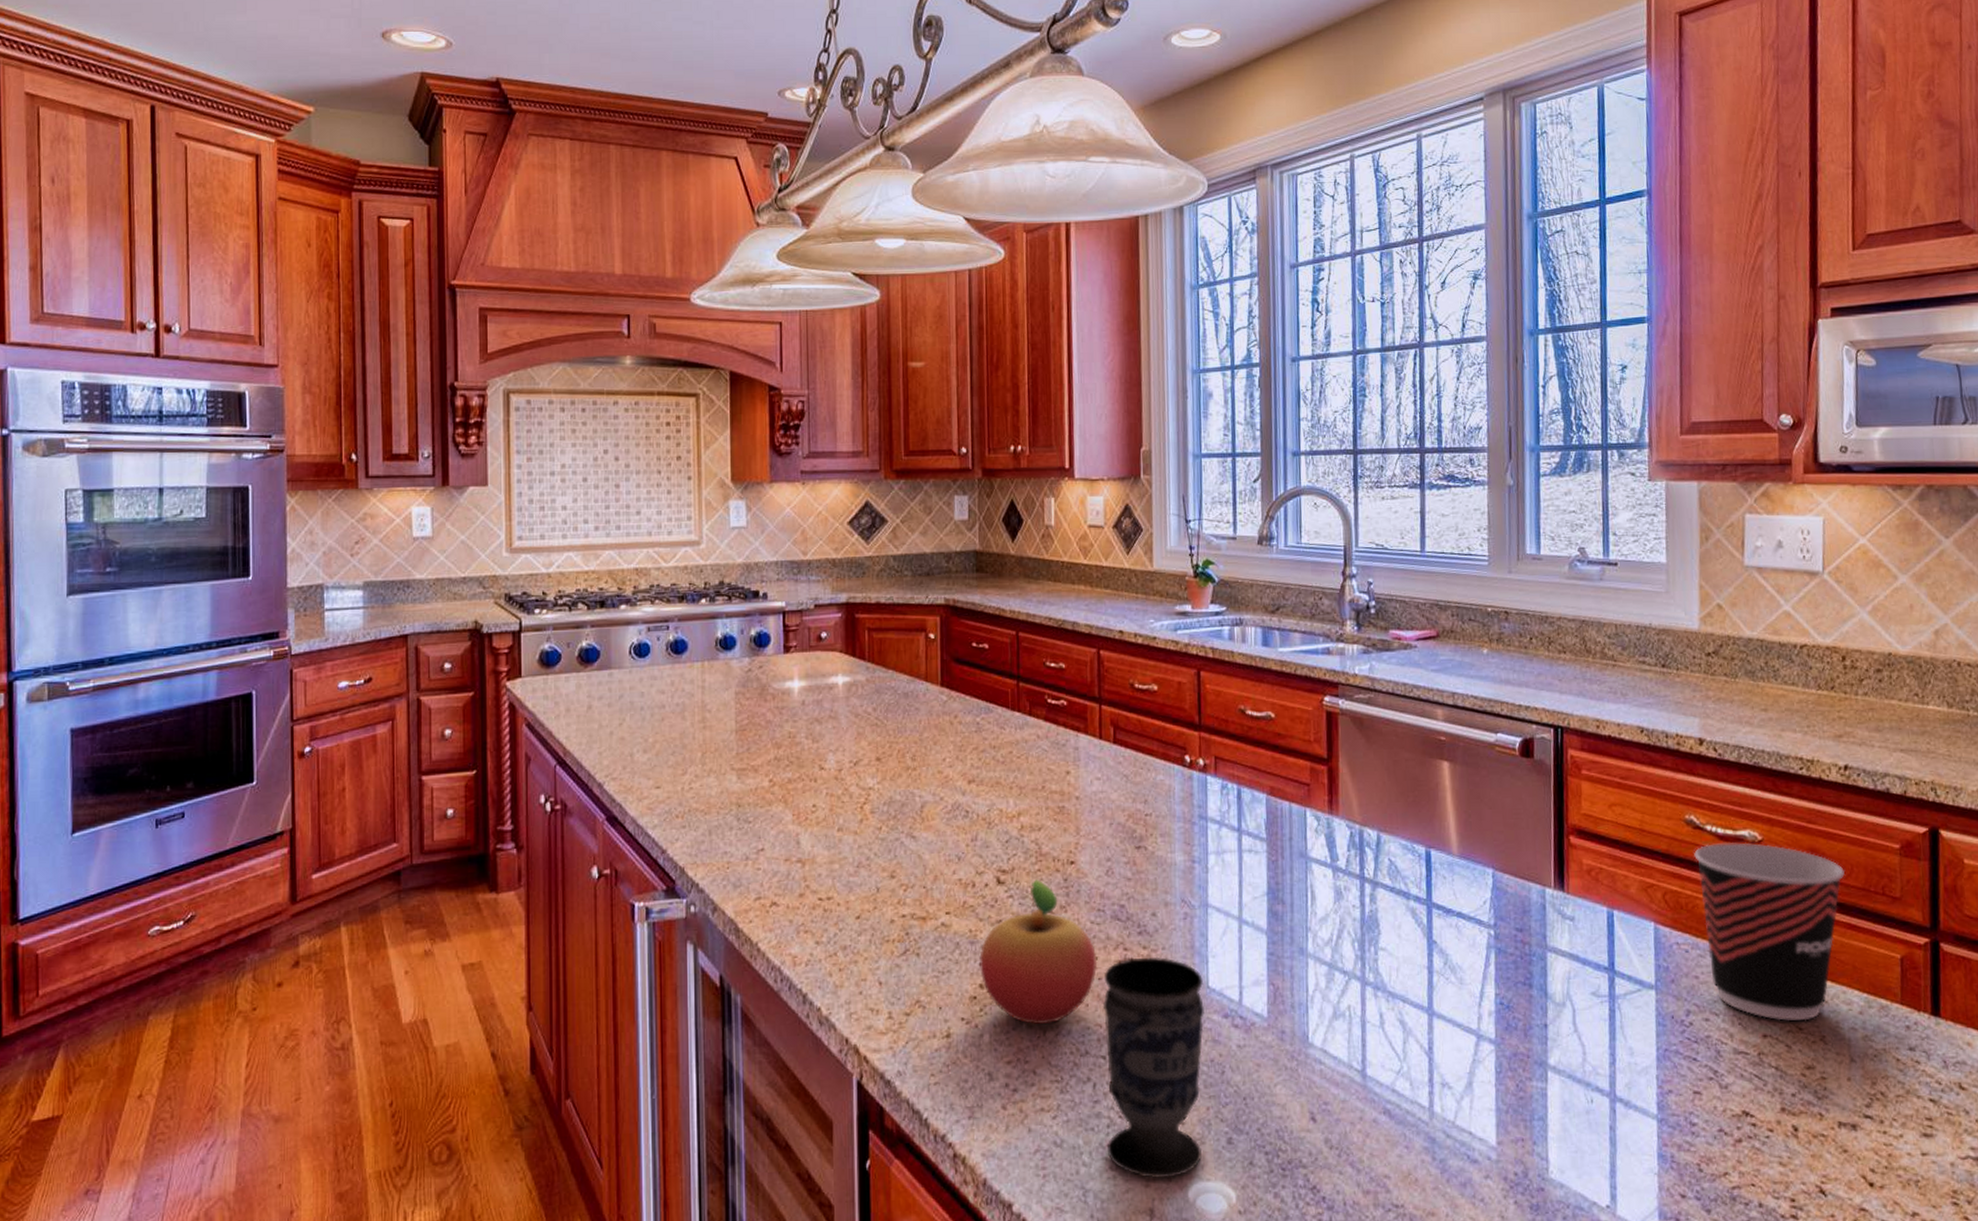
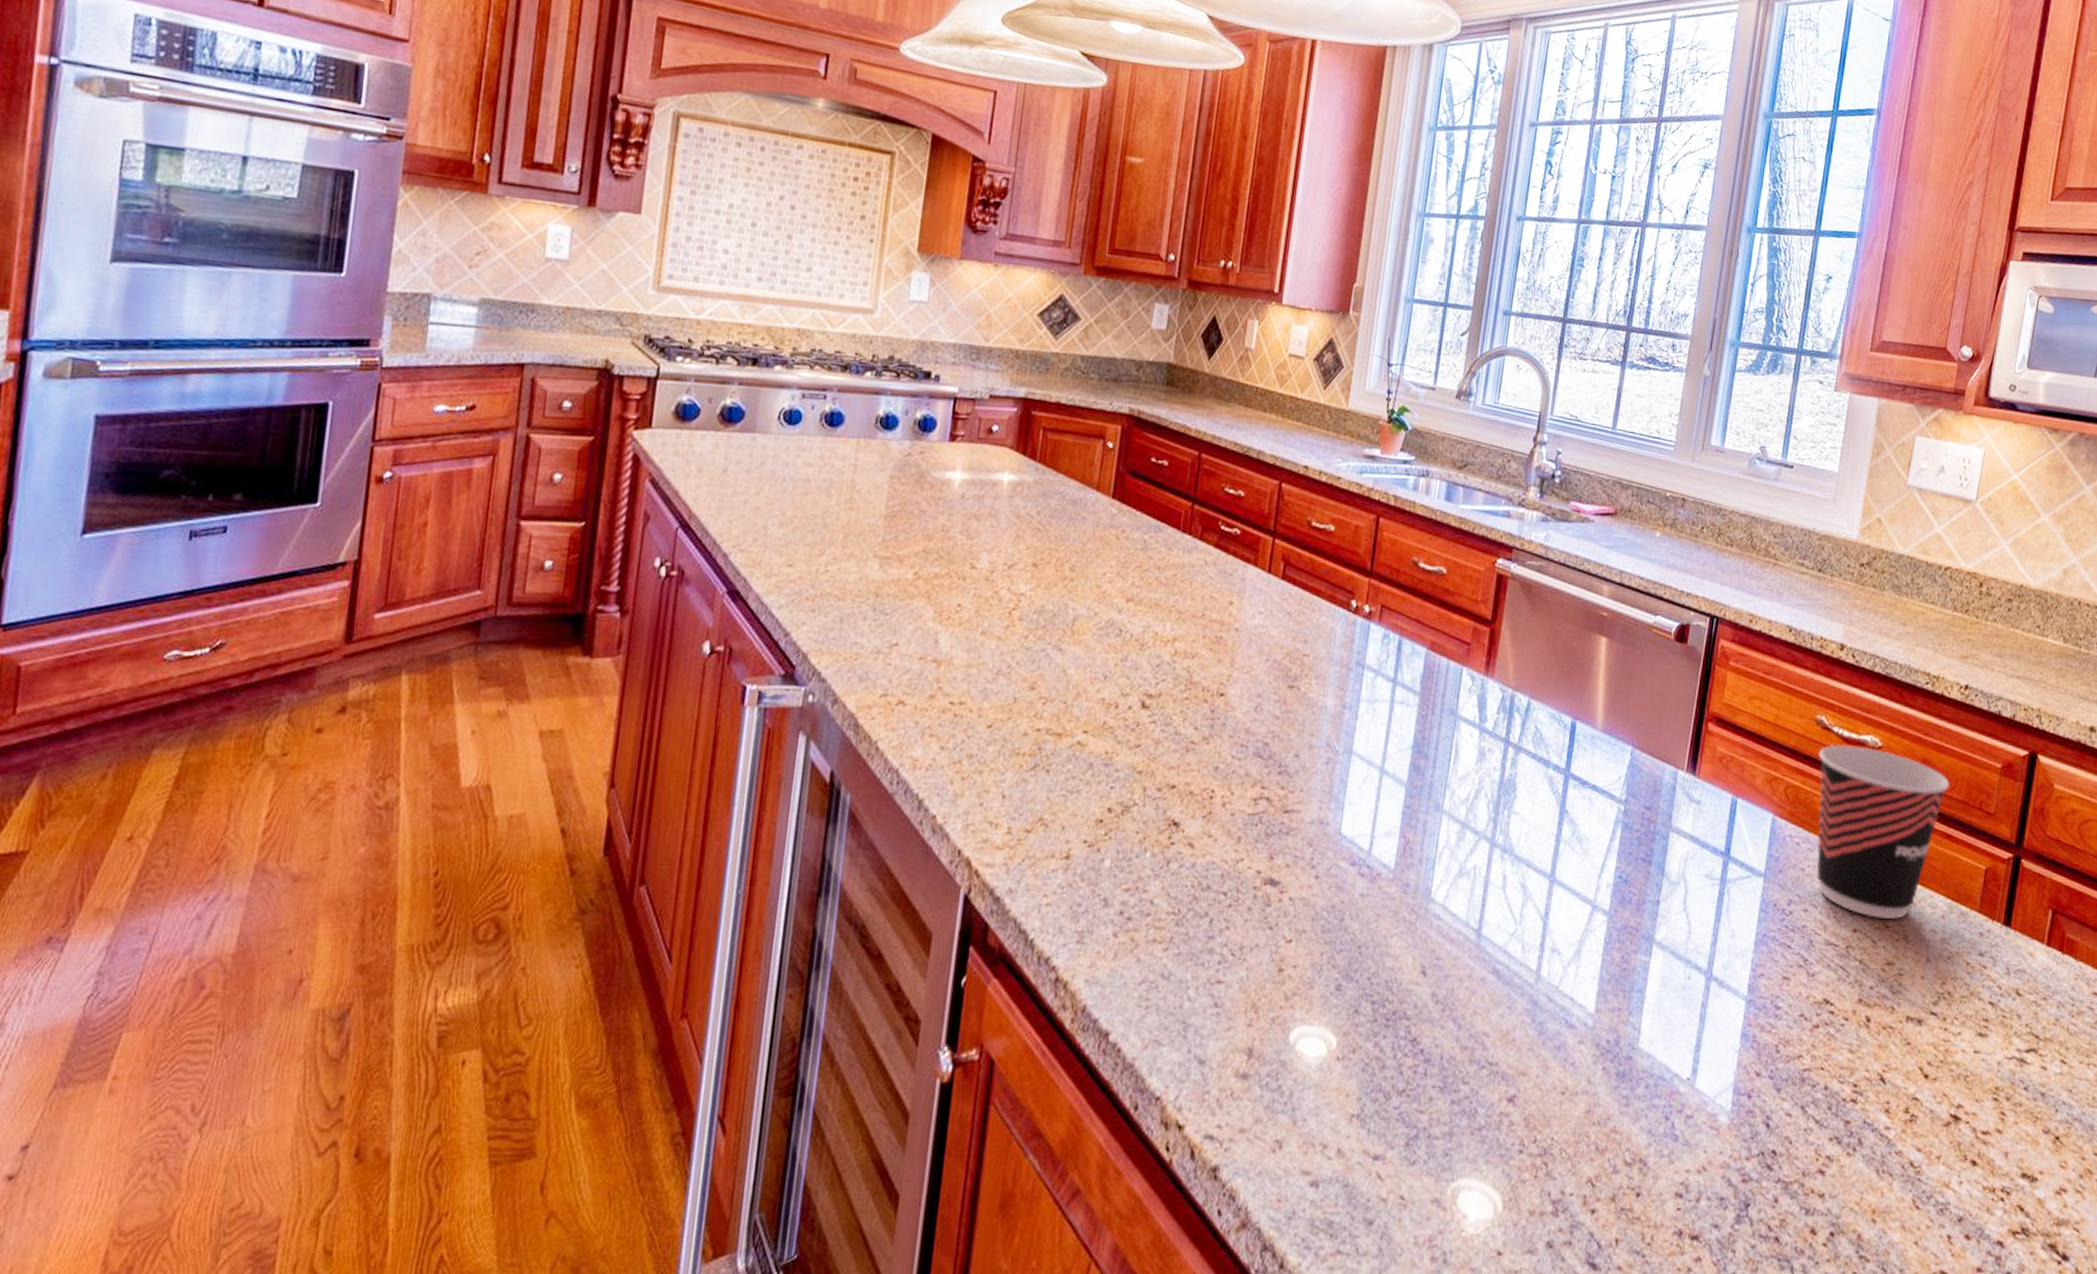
fruit: present [979,879,1098,1024] -> none [1110,707,1234,855]
cup: present [1102,956,1204,1178] -> none [1214,797,1337,1019]

